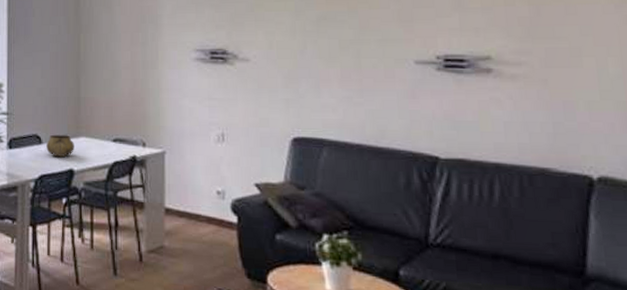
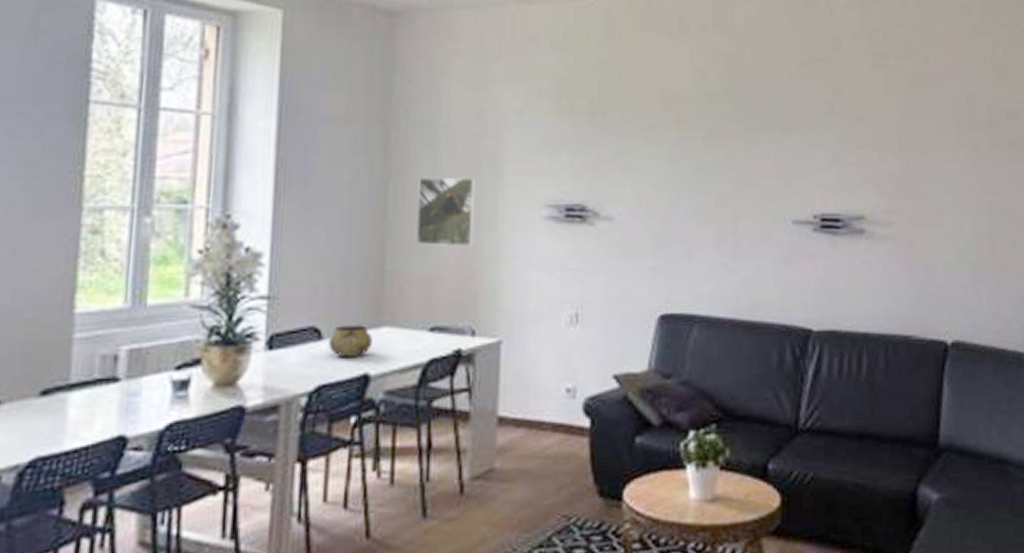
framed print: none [100,31,143,81] -> present [415,178,477,247]

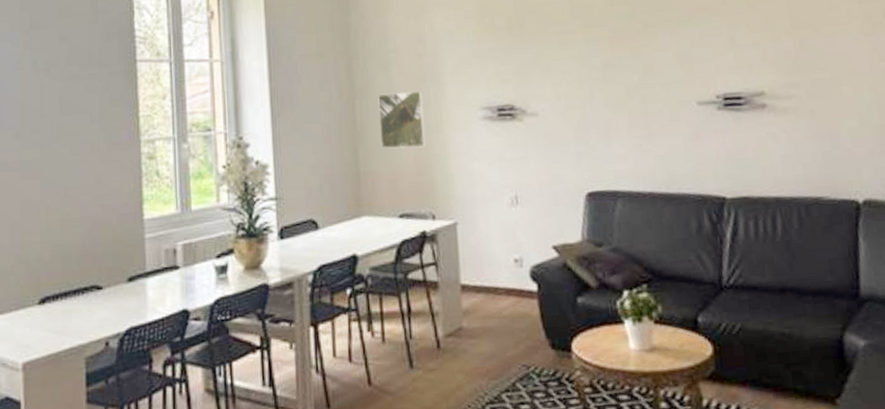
decorative bowl: present [329,325,372,358] -> none [324,215,357,243]

